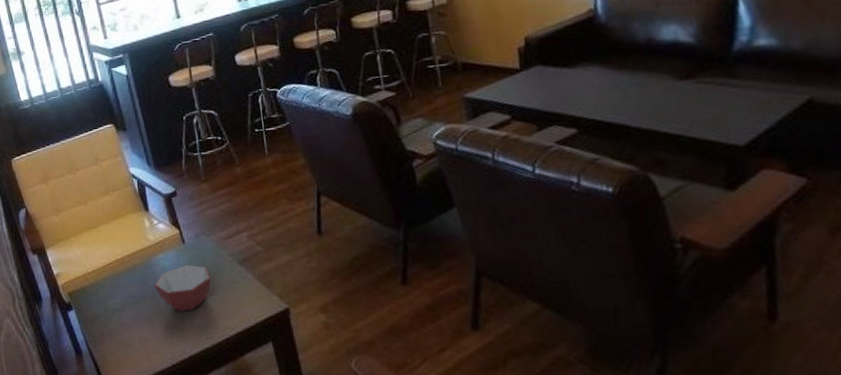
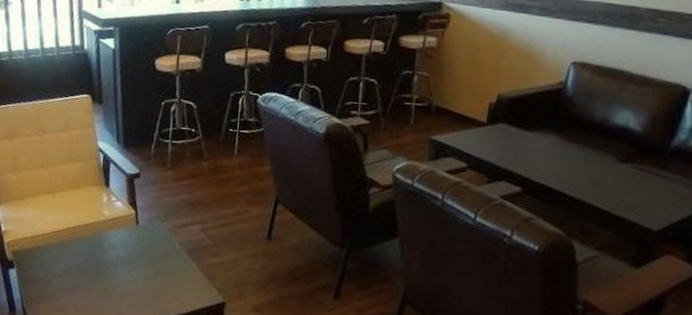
bowl: present [154,264,211,312] -> none [100,245,157,289]

